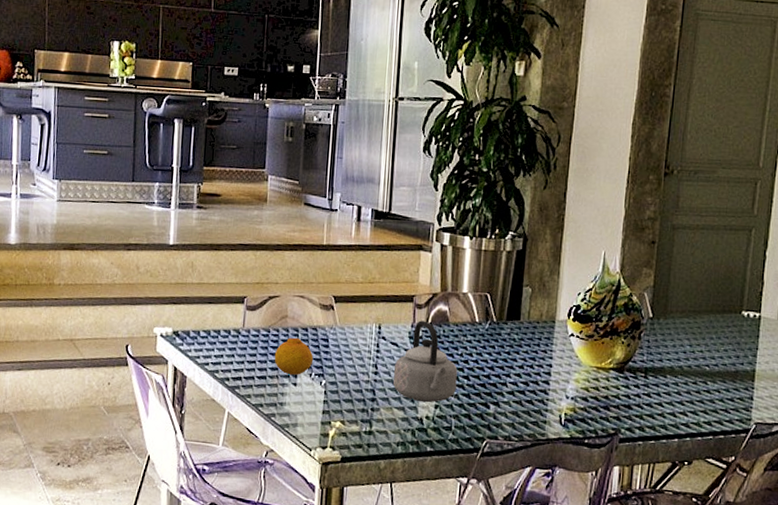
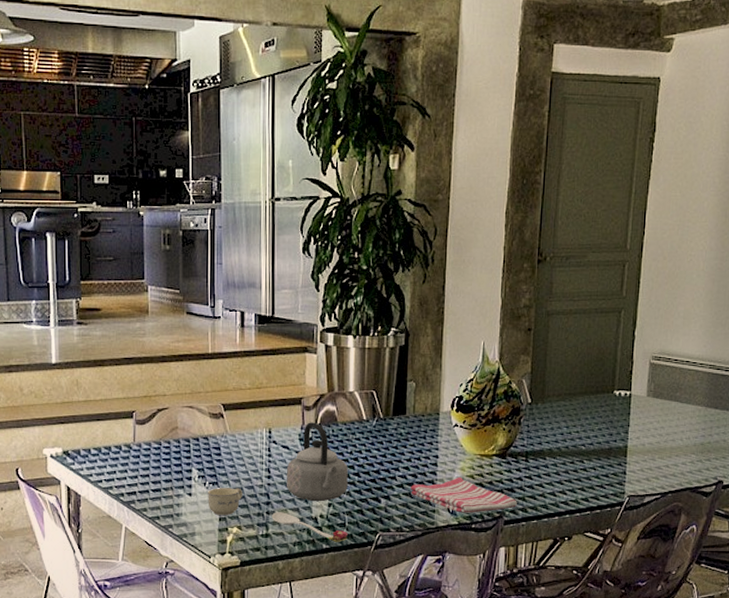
fruit: present [274,337,314,375] -> none [167,448,207,485]
cup: none [312,380,348,409] -> present [208,488,242,515]
spoon: none [376,409,454,446] -> present [272,512,348,542]
dish towel: none [521,388,634,428] -> present [411,476,517,513]

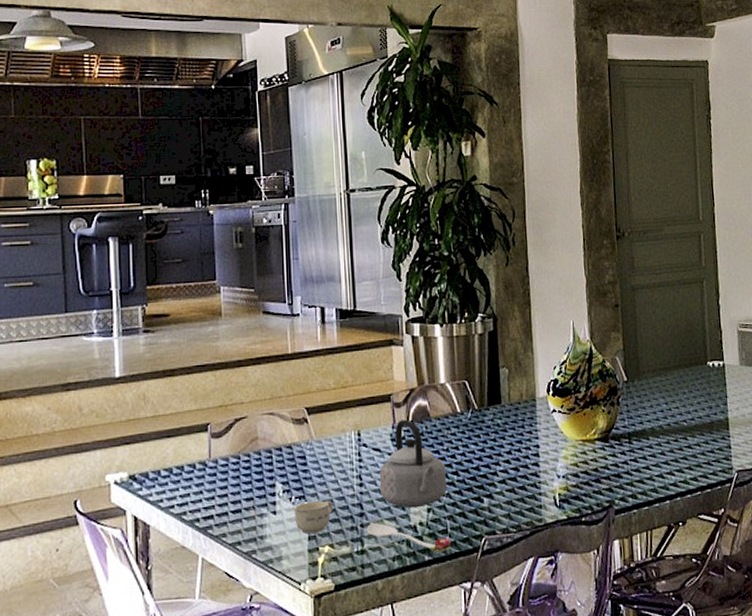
dish towel: present [411,476,517,513] -> none [514,466,626,506]

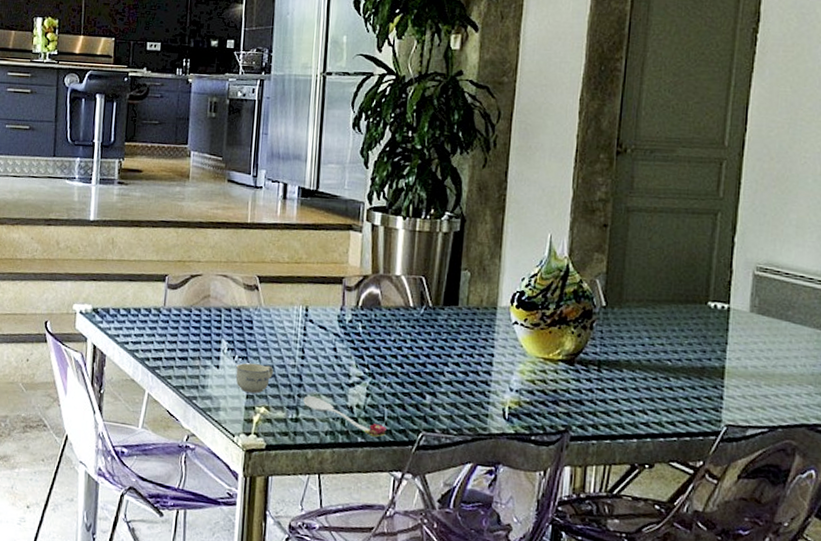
teapot: present [380,419,447,508] -> none [321,303,391,391]

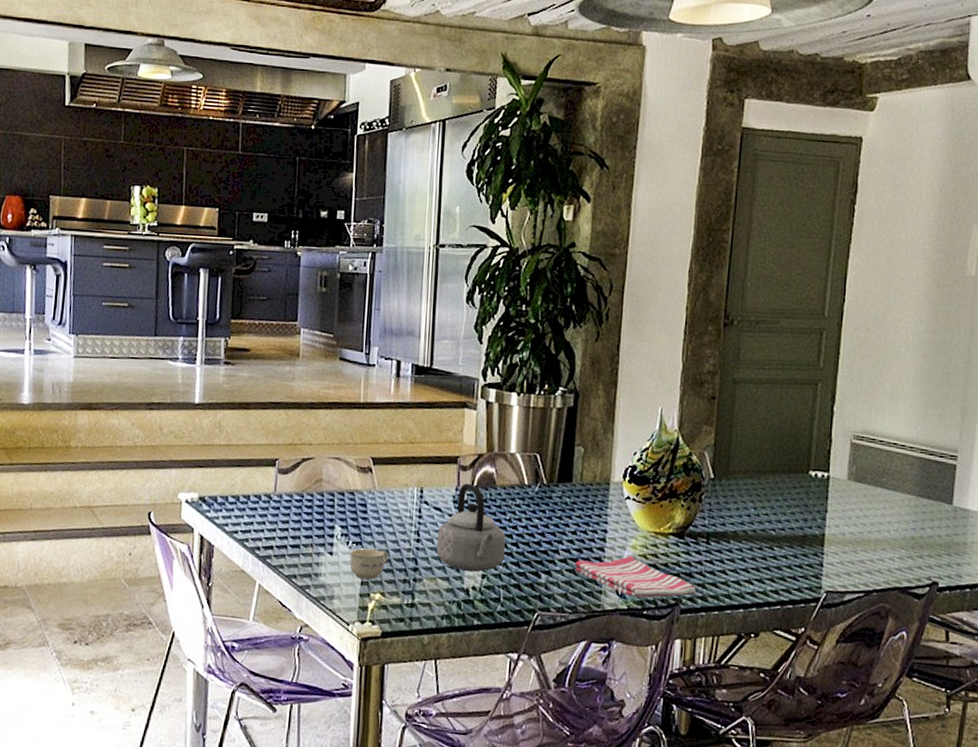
spoon: present [303,396,386,437] -> none [419,580,502,619]
teapot: none [321,303,391,391] -> present [437,483,506,572]
dish towel: none [460,380,587,424] -> present [575,555,696,598]

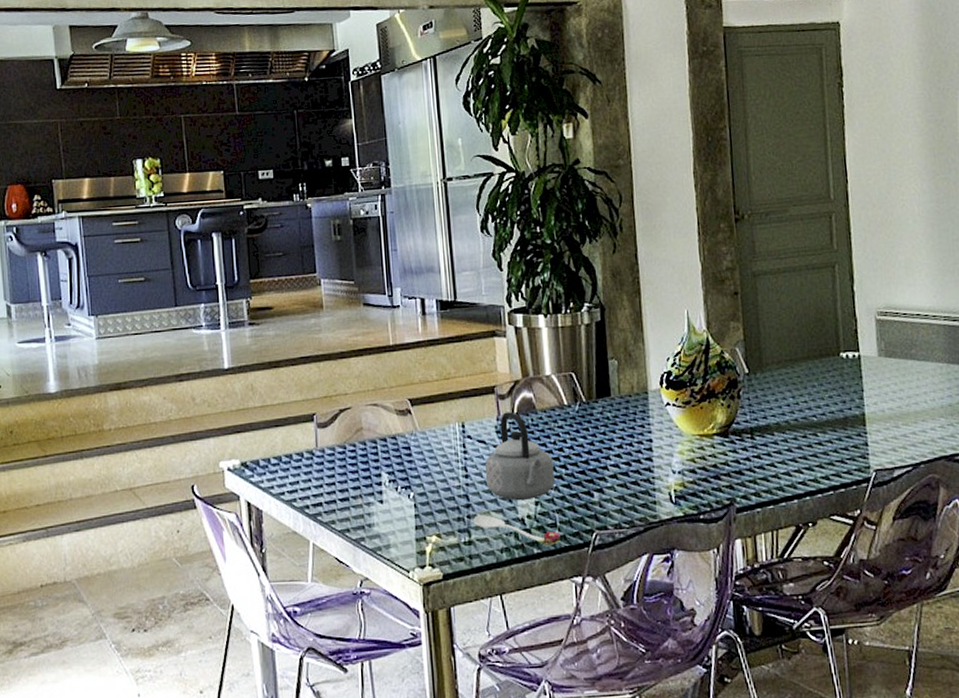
cup: present [350,548,388,580] -> none [400,491,439,523]
spoon: none [419,580,502,619] -> present [473,515,561,545]
dish towel: present [575,555,696,598] -> none [625,461,748,503]

